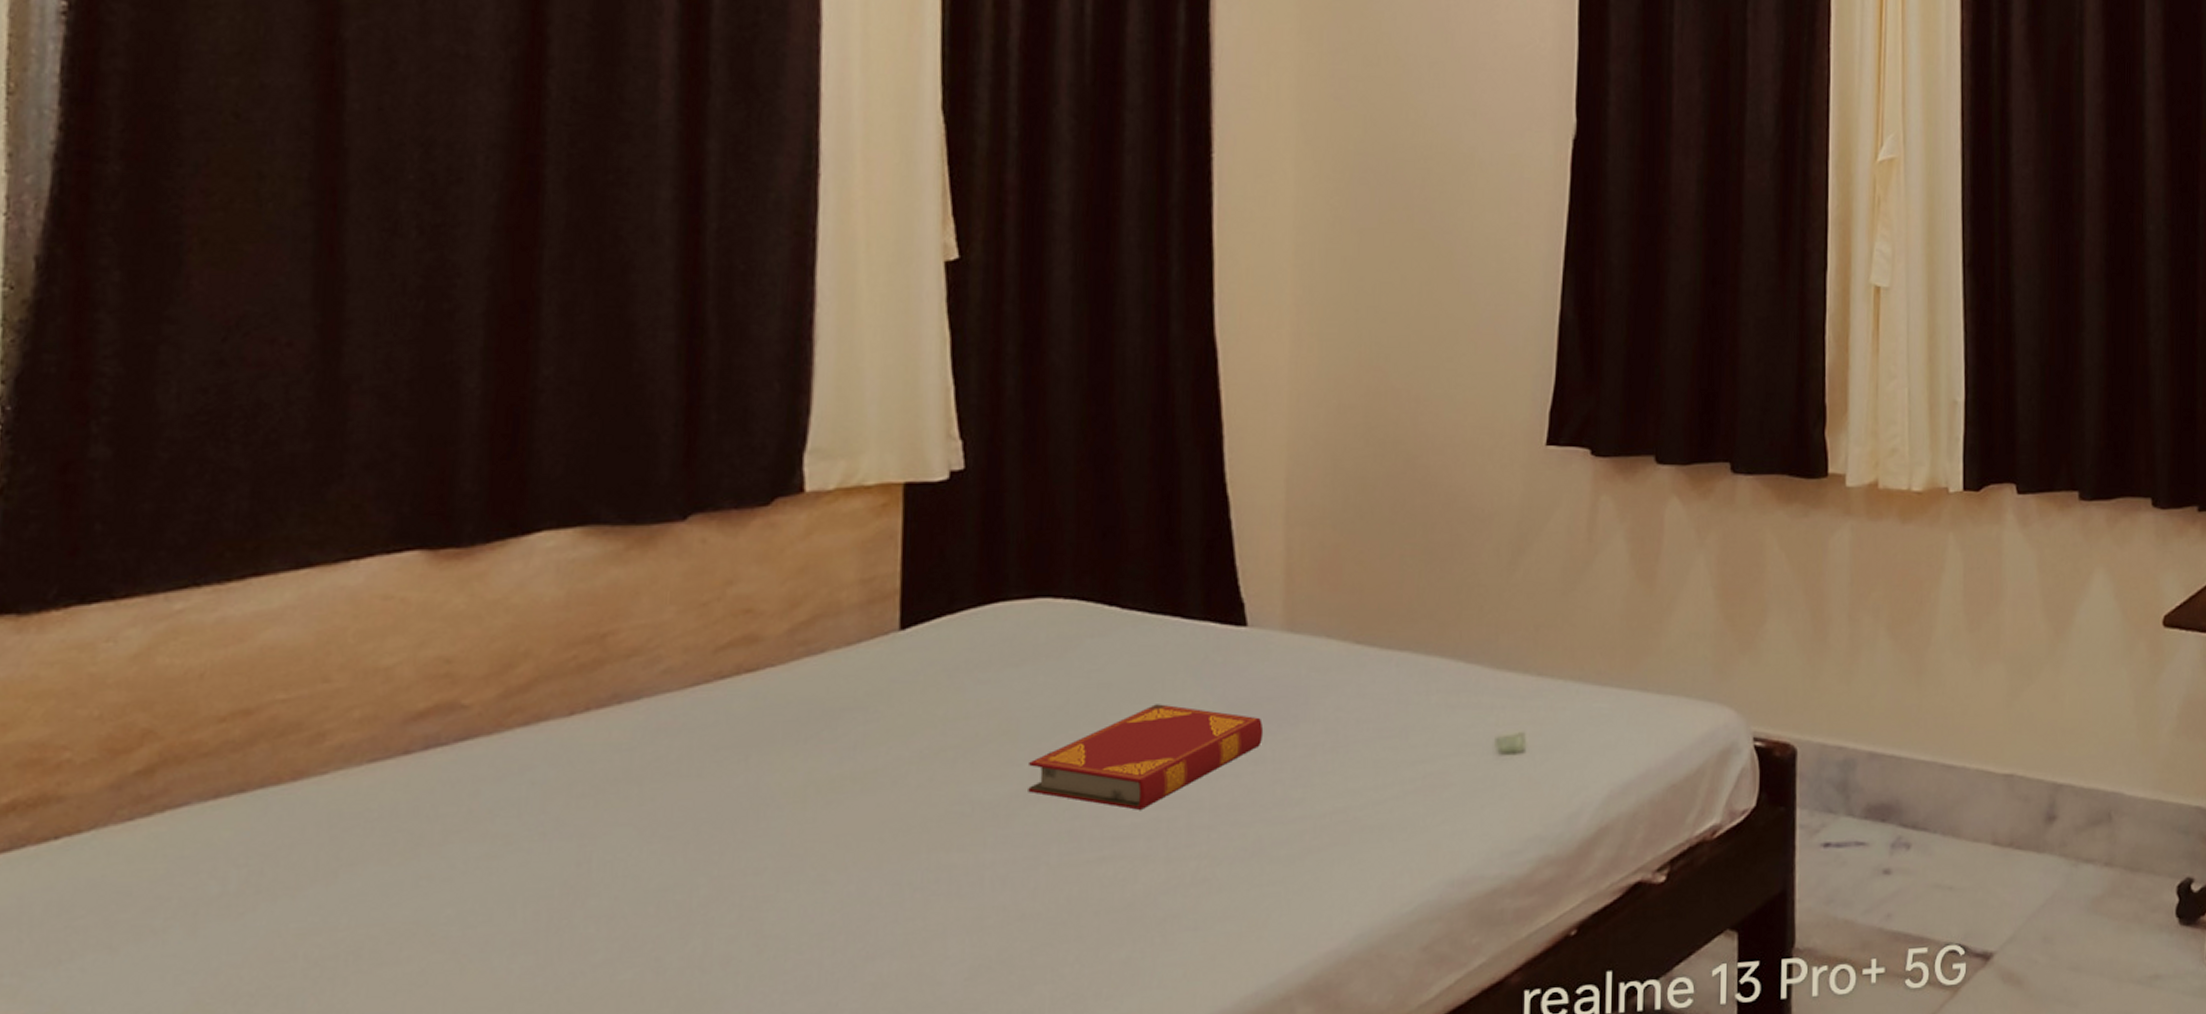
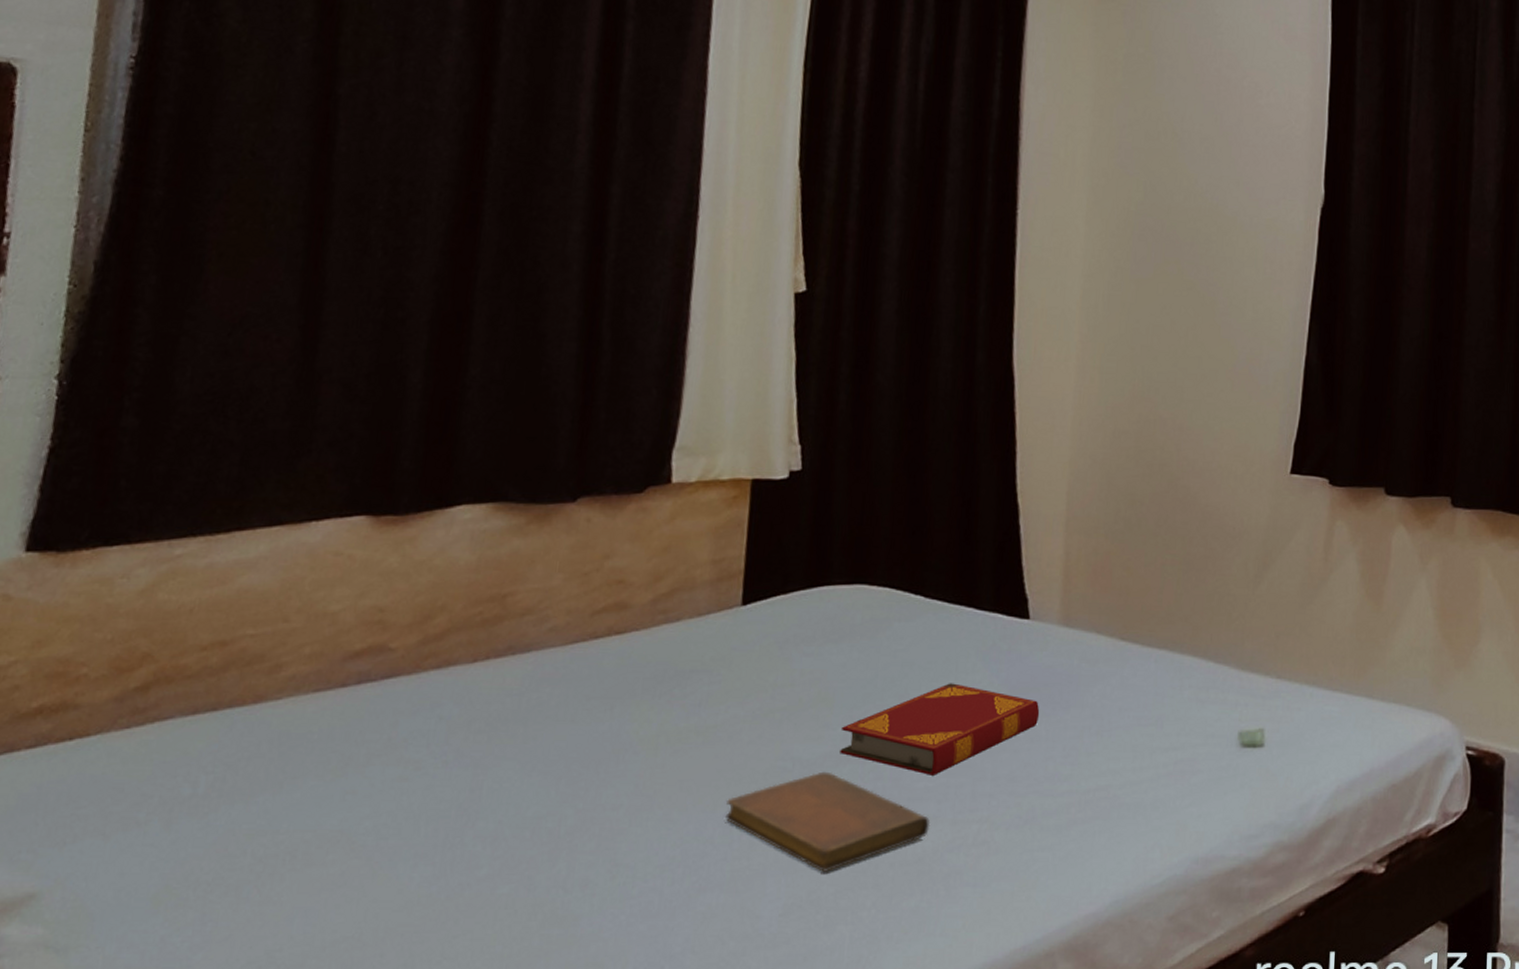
notebook: none [893,813,1140,928] -> present [725,771,931,873]

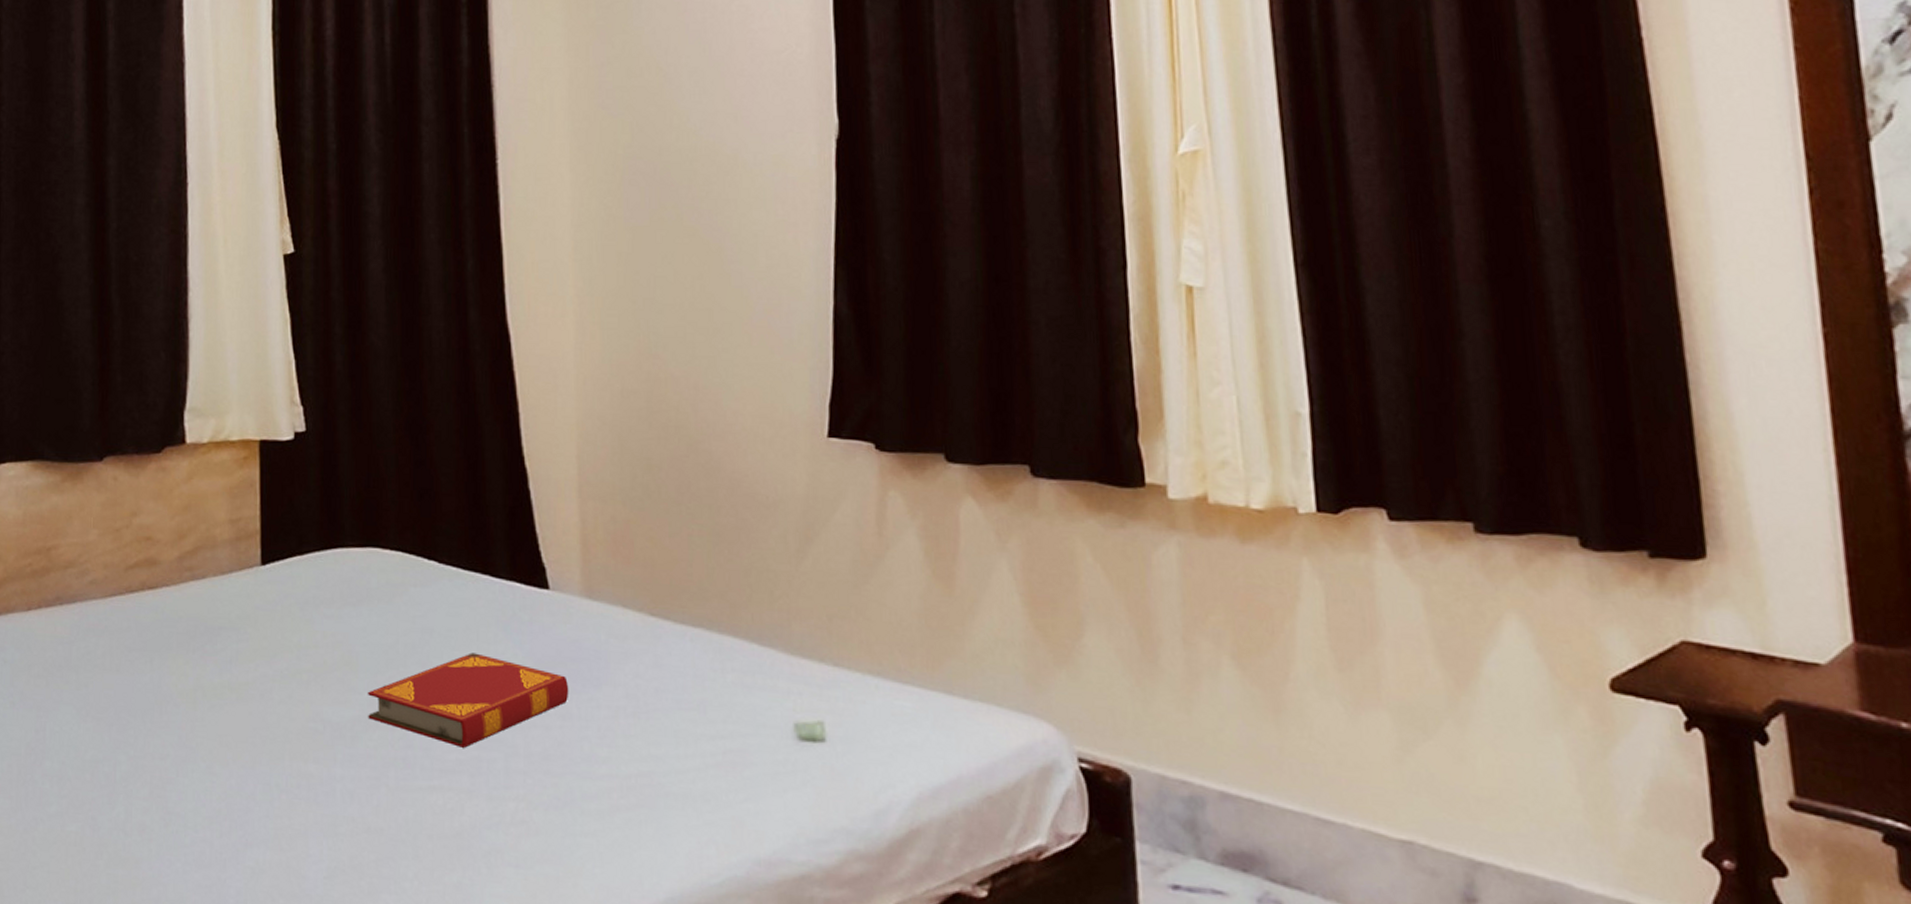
notebook: present [725,771,931,873] -> none [263,736,466,840]

